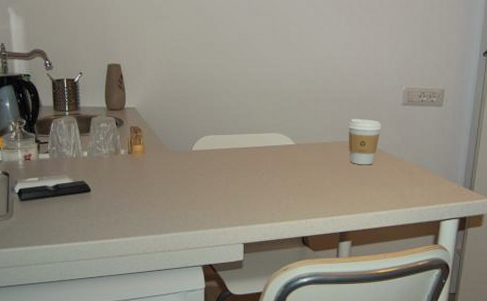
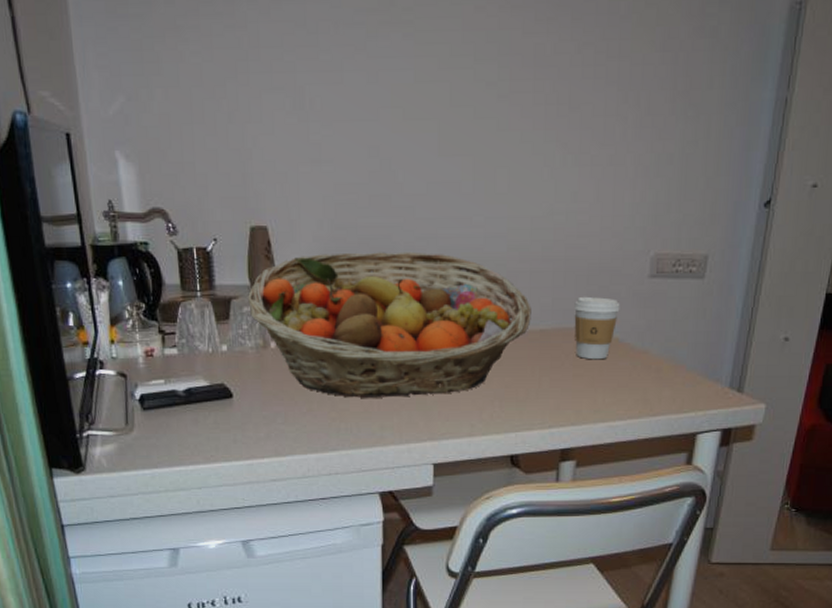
fruit basket: none [105,84,317,192] -> present [248,251,532,398]

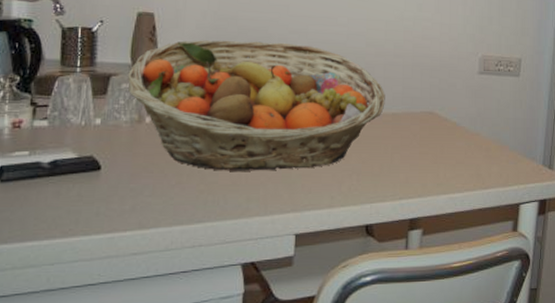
coffee cup: present [574,296,620,360] -> none [420,86,457,140]

